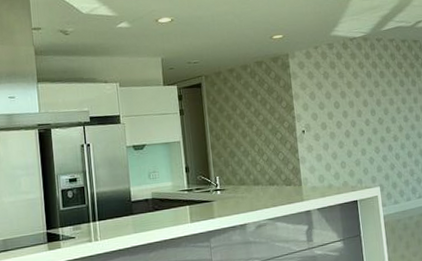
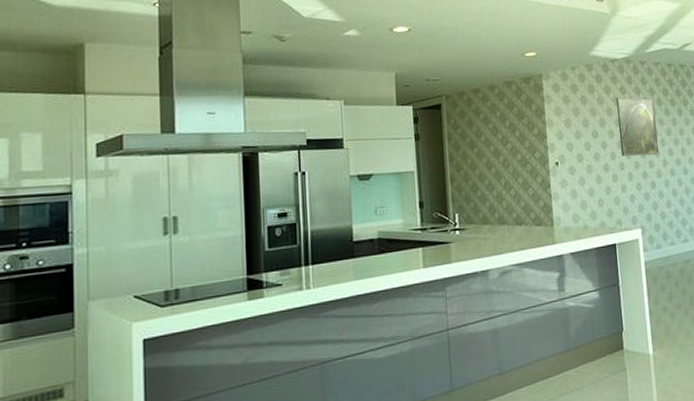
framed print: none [355,71,395,124] -> present [616,97,659,157]

